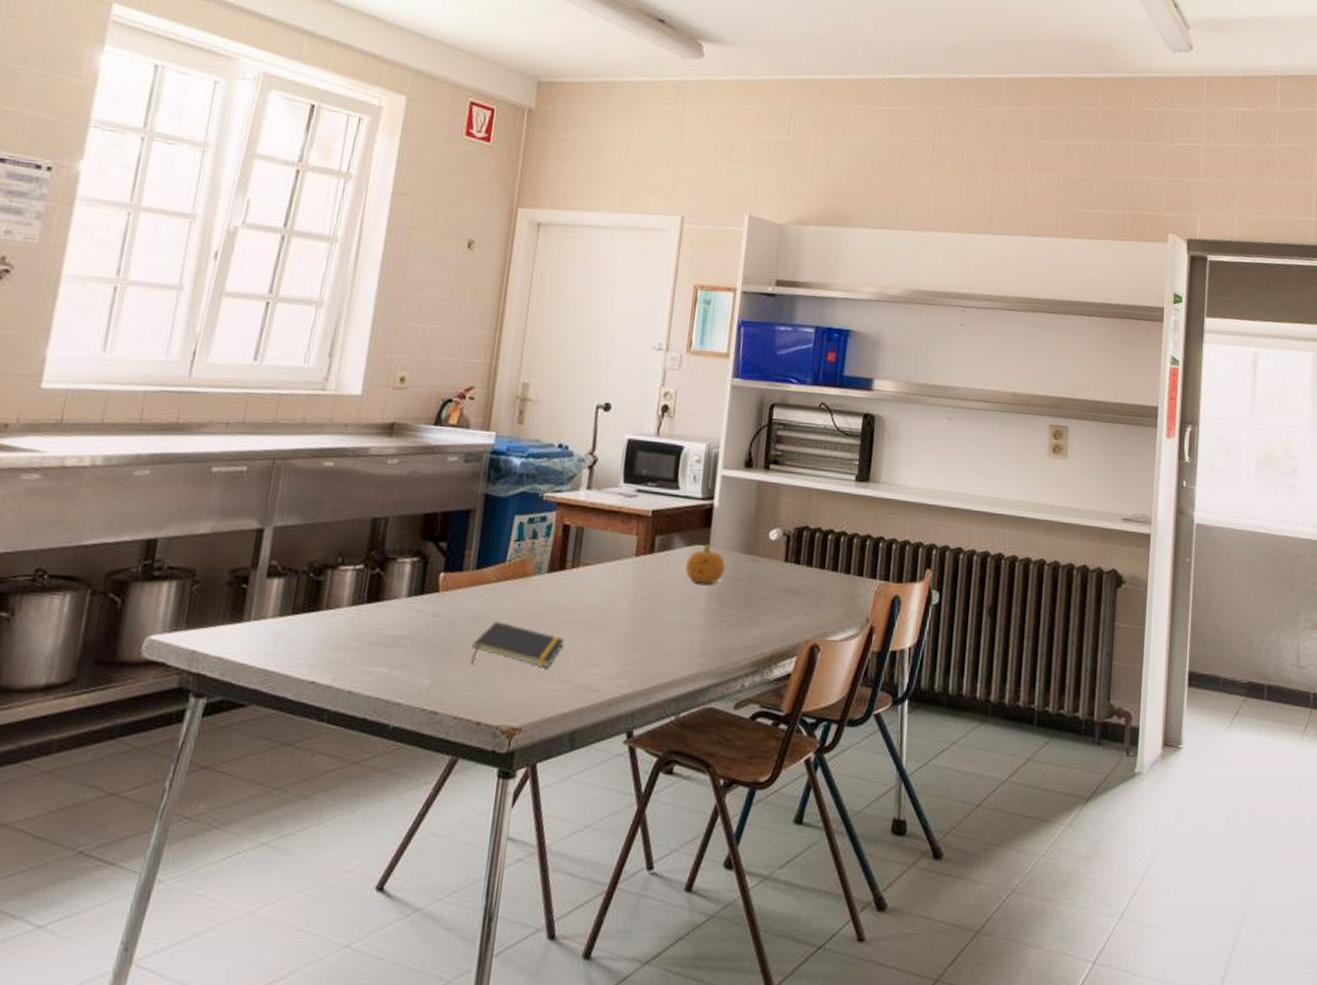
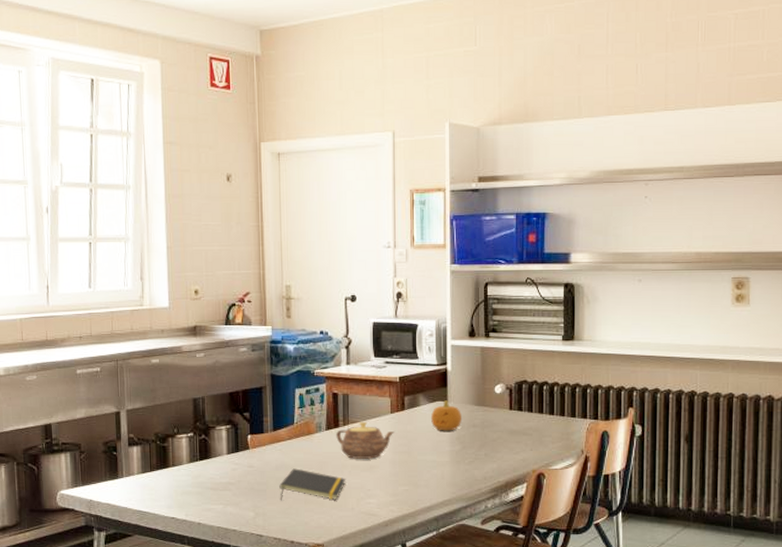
teapot: none [559,563,637,614] -> present [336,421,394,459]

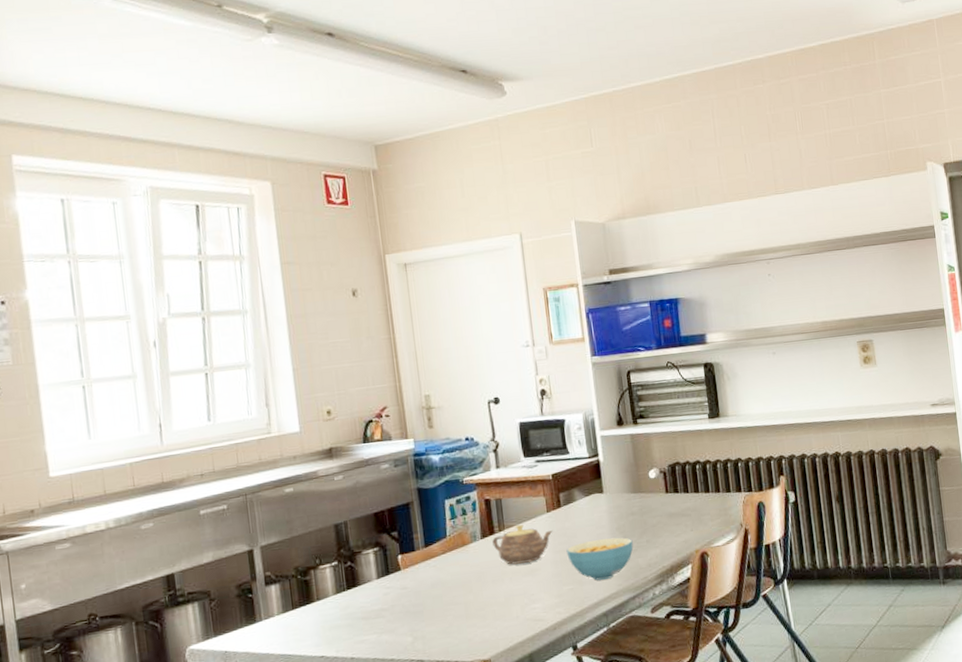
notepad: present [279,468,346,501] -> none [437,582,508,620]
cereal bowl: none [405,447,471,485] -> present [566,537,634,581]
fruit: present [431,400,461,431] -> none [588,492,620,524]

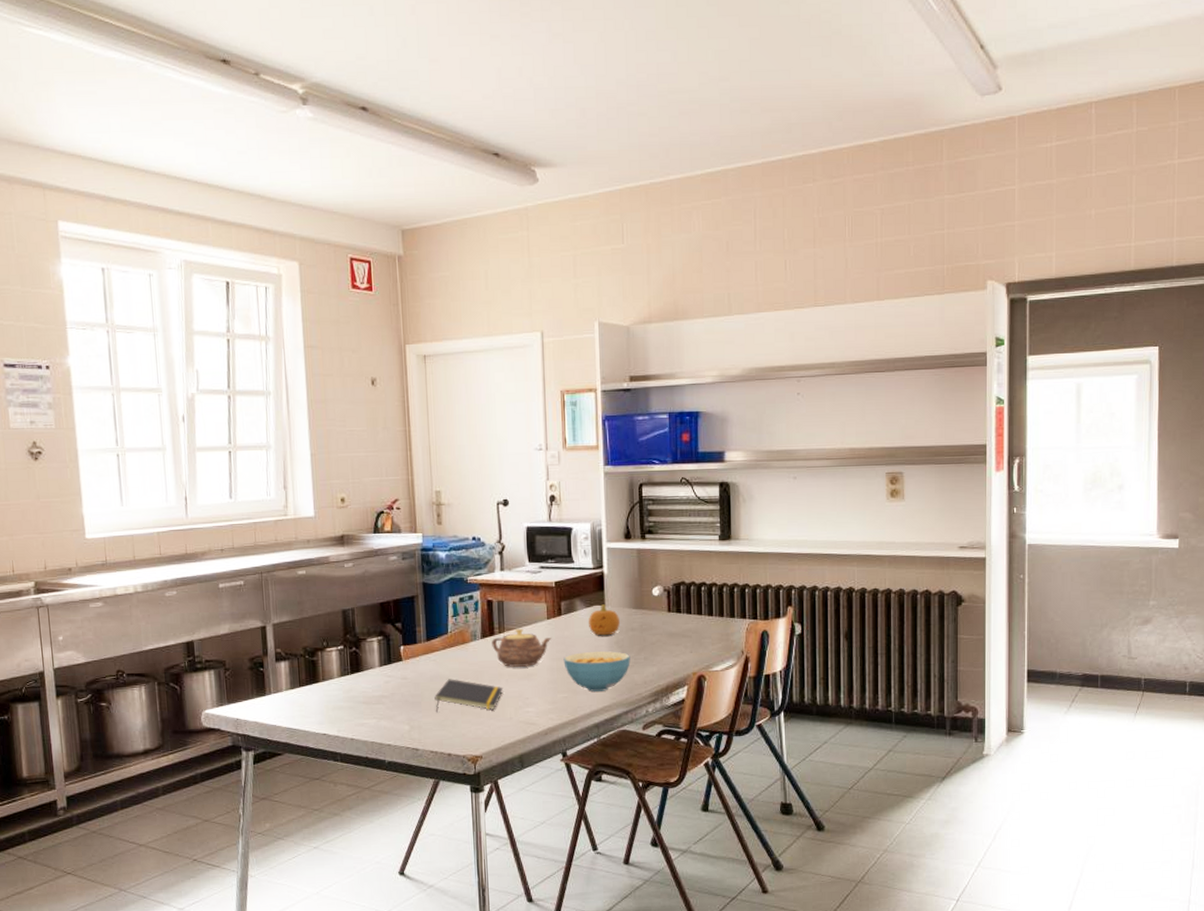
notepad: none [437,582,508,620] -> present [434,679,504,713]
fruit: none [588,492,620,524] -> present [589,604,620,636]

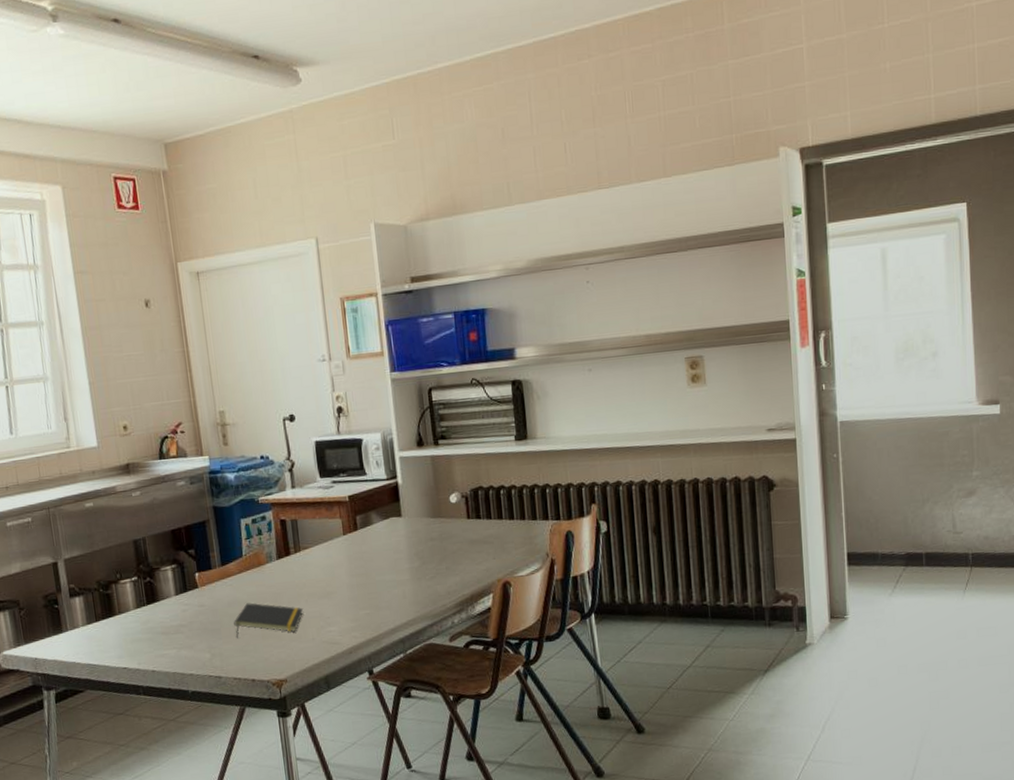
teapot: present [492,628,552,667] -> none [288,546,349,587]
cereal bowl: present [563,651,631,692] -> none [363,563,432,606]
fruit: present [589,604,620,636] -> none [386,515,418,548]

